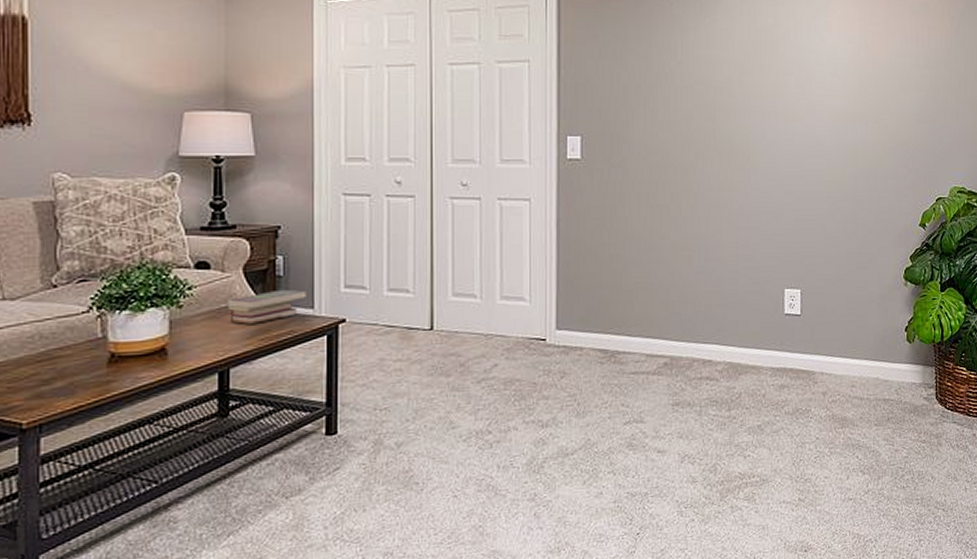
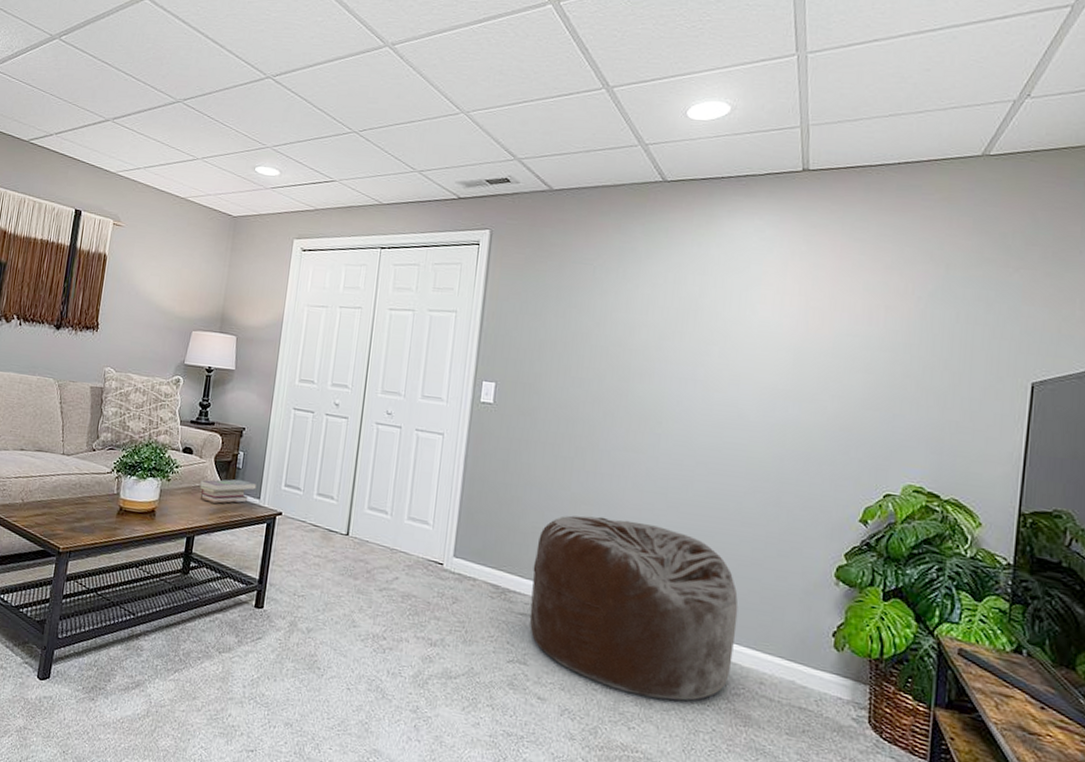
bean bag chair: none [640,259,829,424] -> present [529,515,739,701]

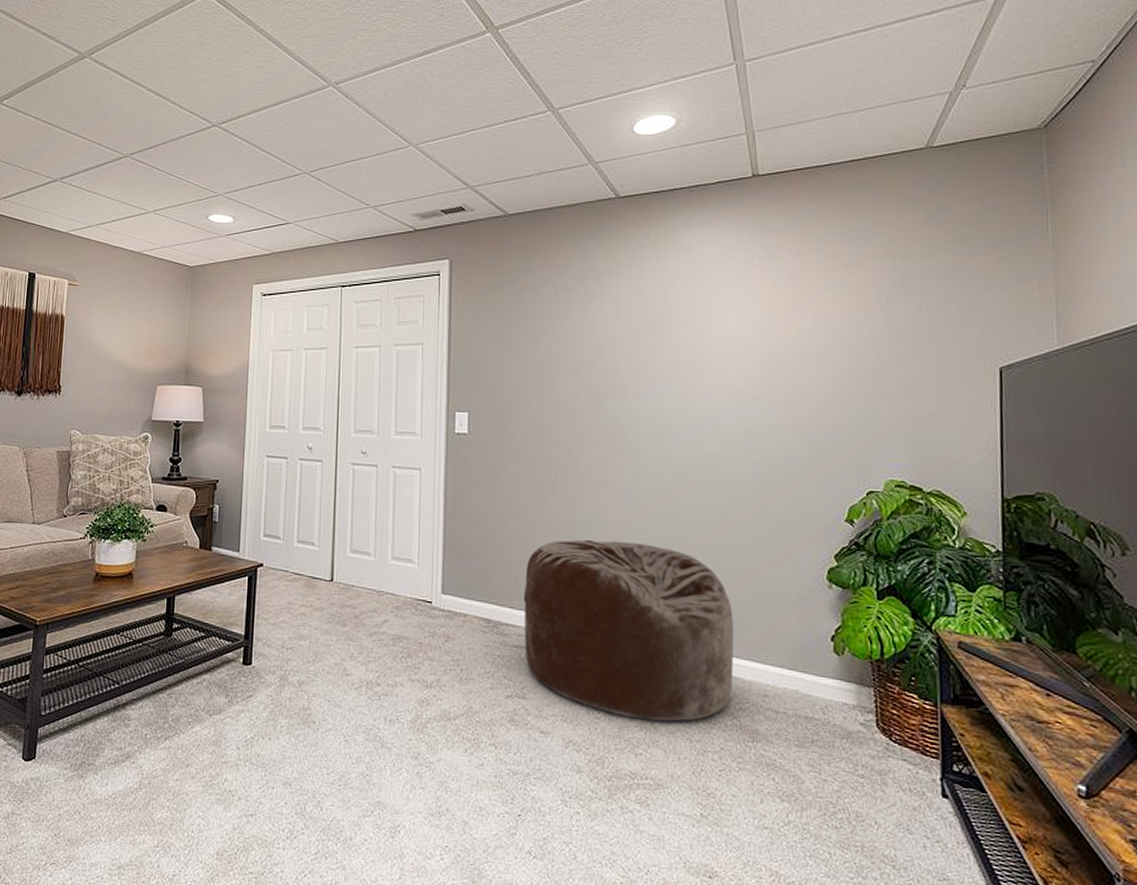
books: present [200,479,257,505] -> none [177,533,235,561]

